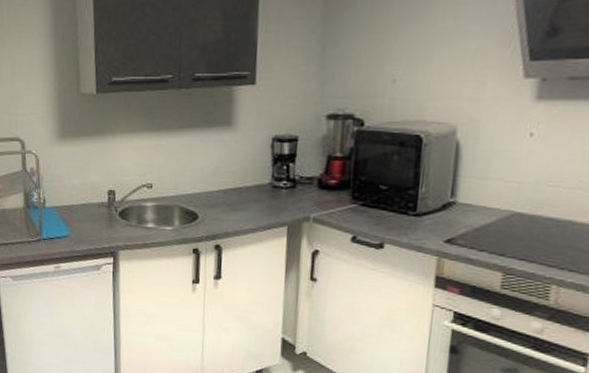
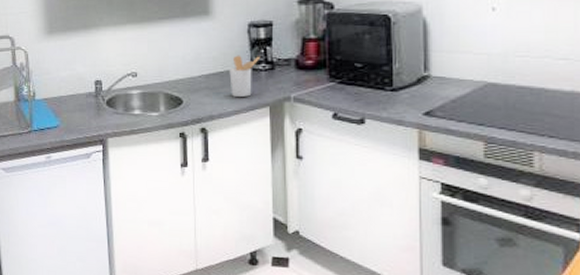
utensil holder: none [248,170,283,215] -> present [229,55,261,97]

